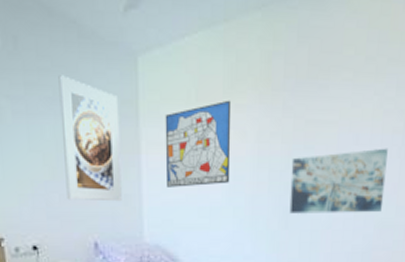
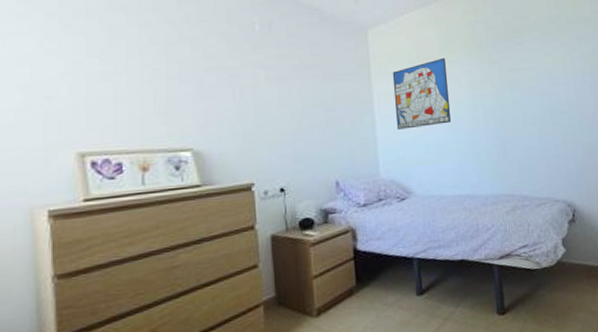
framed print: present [58,75,122,202] -> none [304,48,359,146]
wall art: present [289,148,388,214] -> none [501,86,587,145]

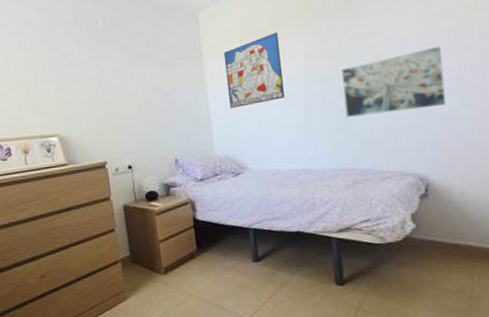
wall art: none [501,86,587,145] -> present [341,46,446,117]

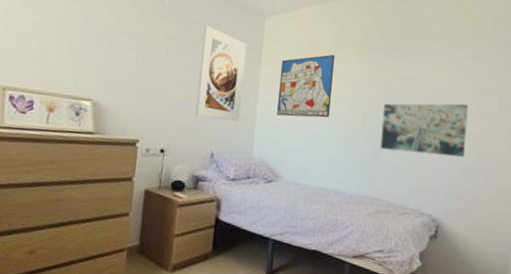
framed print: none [141,38,195,128] -> present [195,25,246,122]

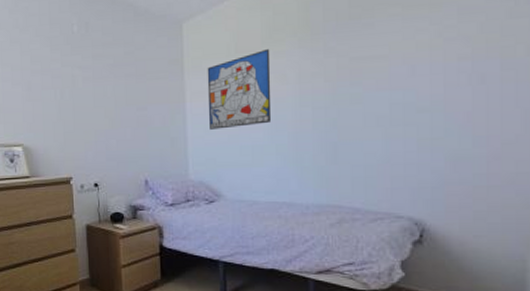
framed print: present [195,25,246,122] -> none [118,46,169,145]
wall art: present [380,103,468,157] -> none [337,76,454,149]

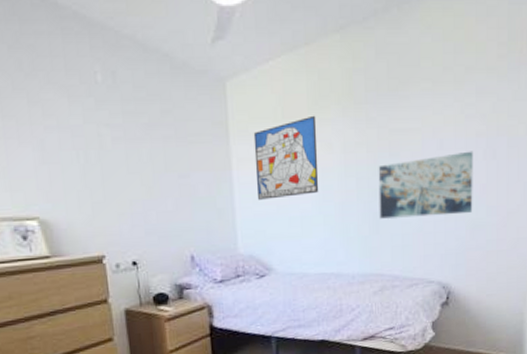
wall art: none [337,76,454,149] -> present [378,151,473,219]

